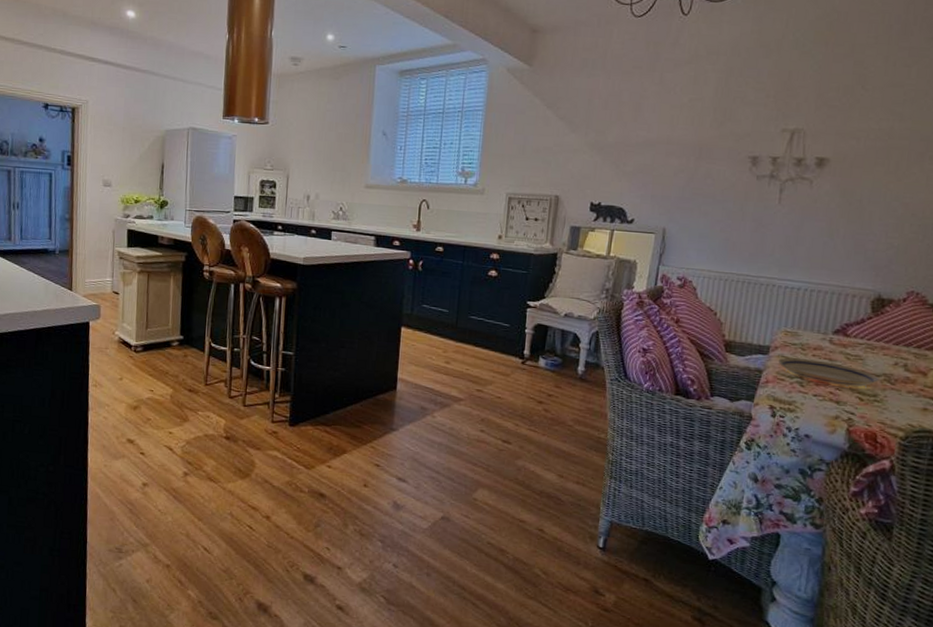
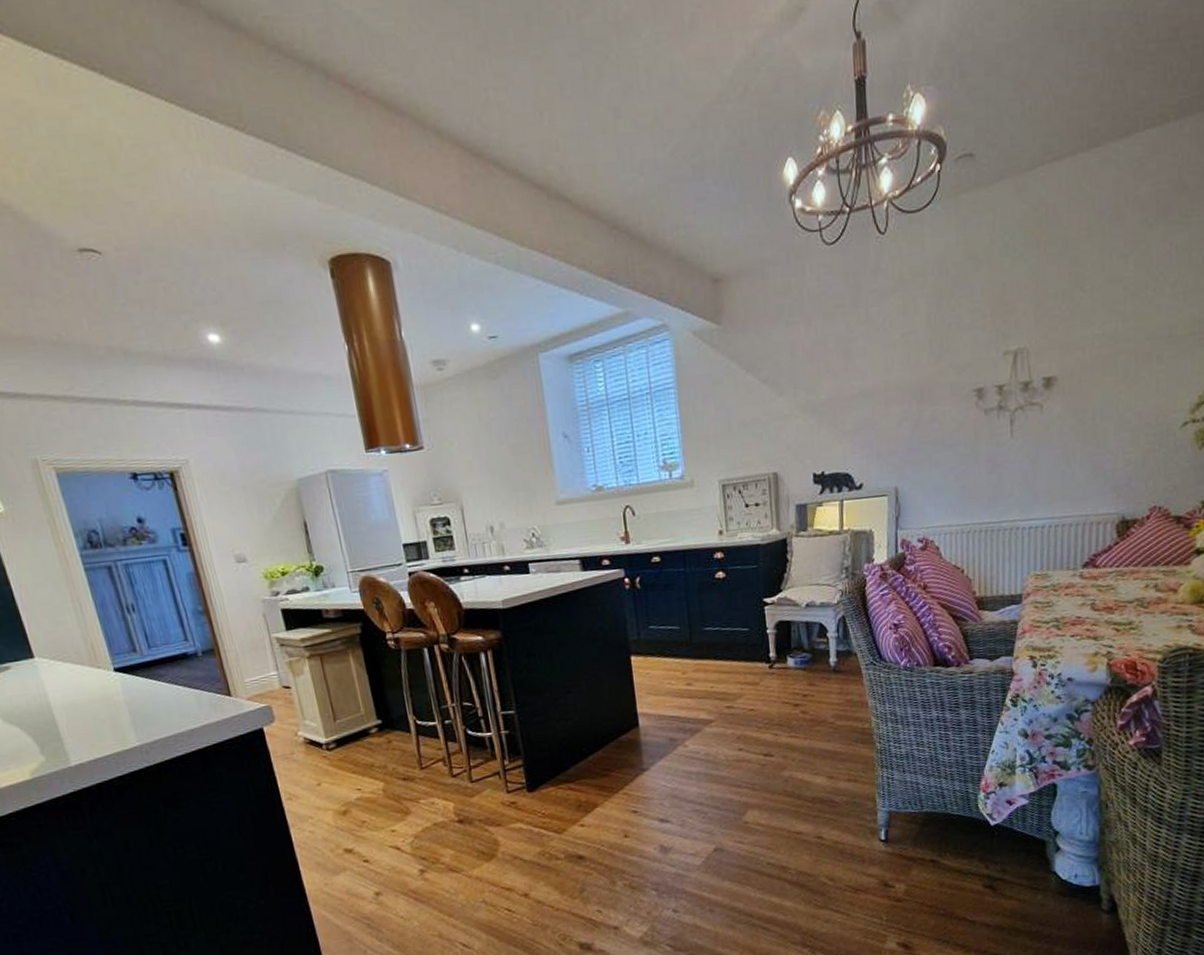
plate: present [779,358,879,388] -> none [1033,598,1133,622]

